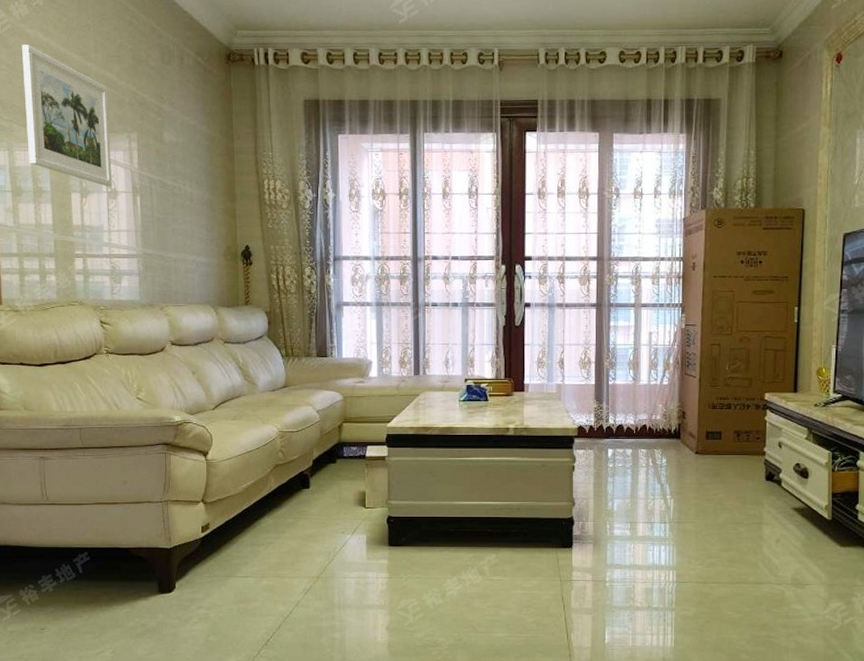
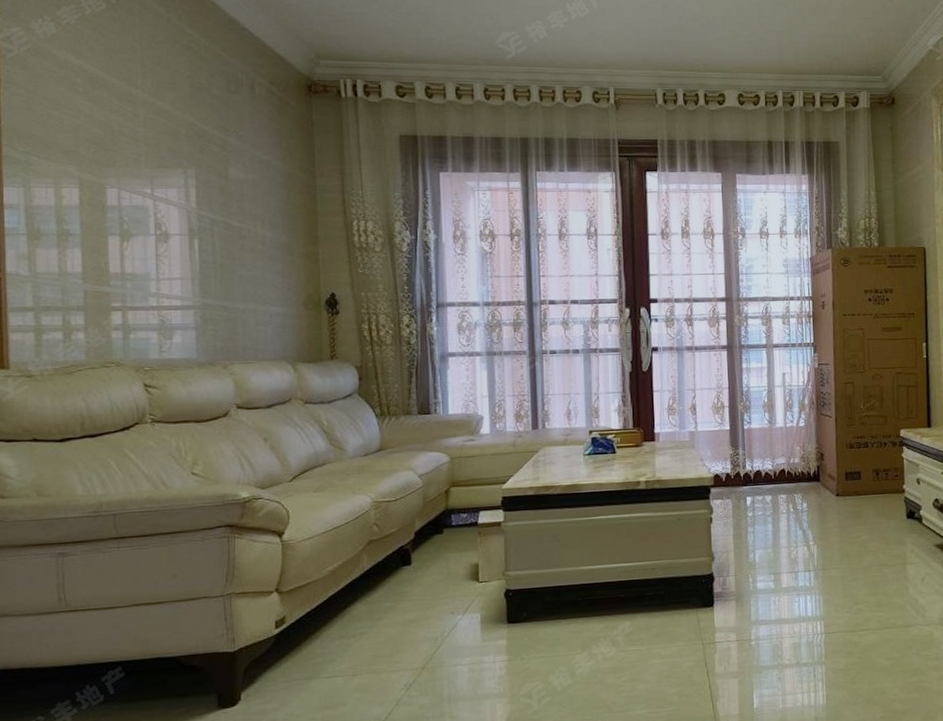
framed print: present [22,45,112,187] -> none [46,67,162,229]

